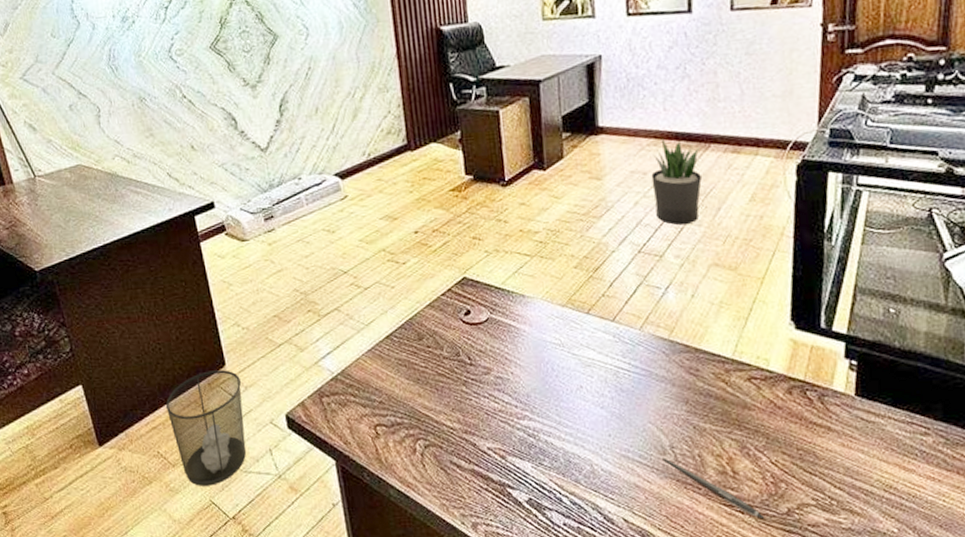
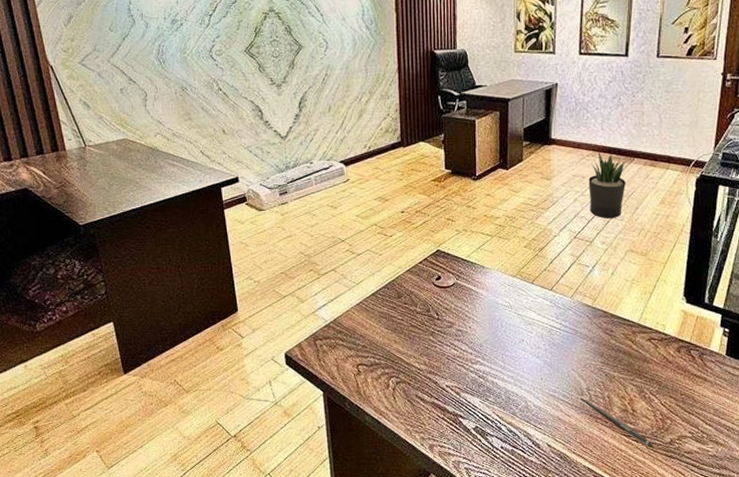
waste bin: present [166,370,247,486] -> none [185,315,250,409]

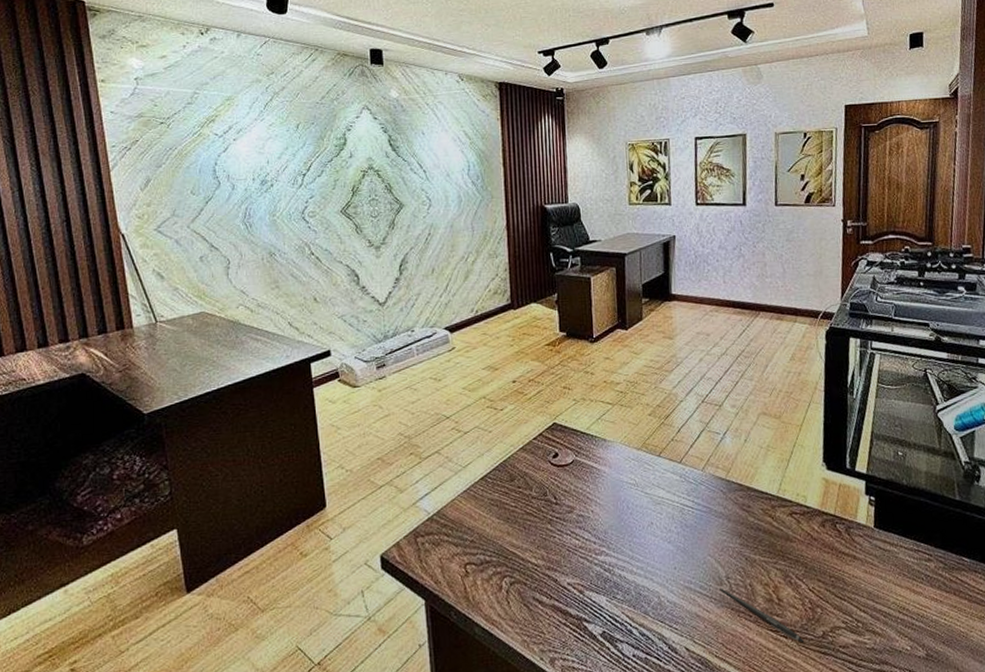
planter: present [588,151,627,218] -> none [713,306,753,379]

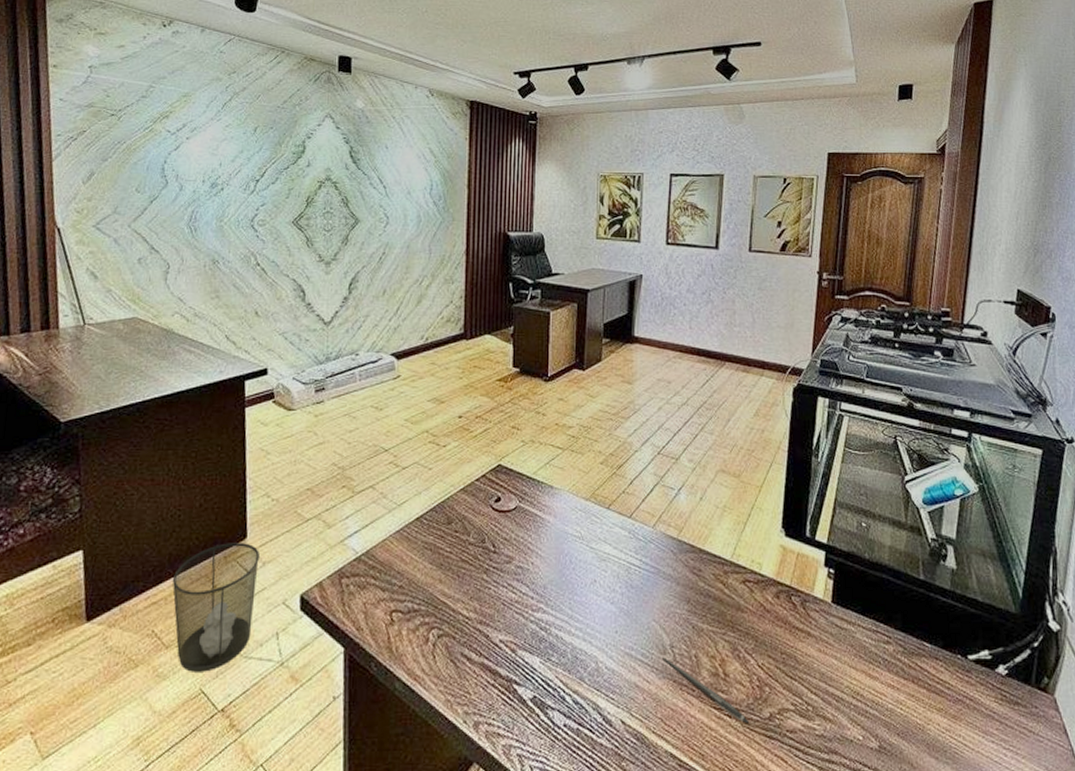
waste bin: none [262,512,340,632] -> present [172,543,261,672]

